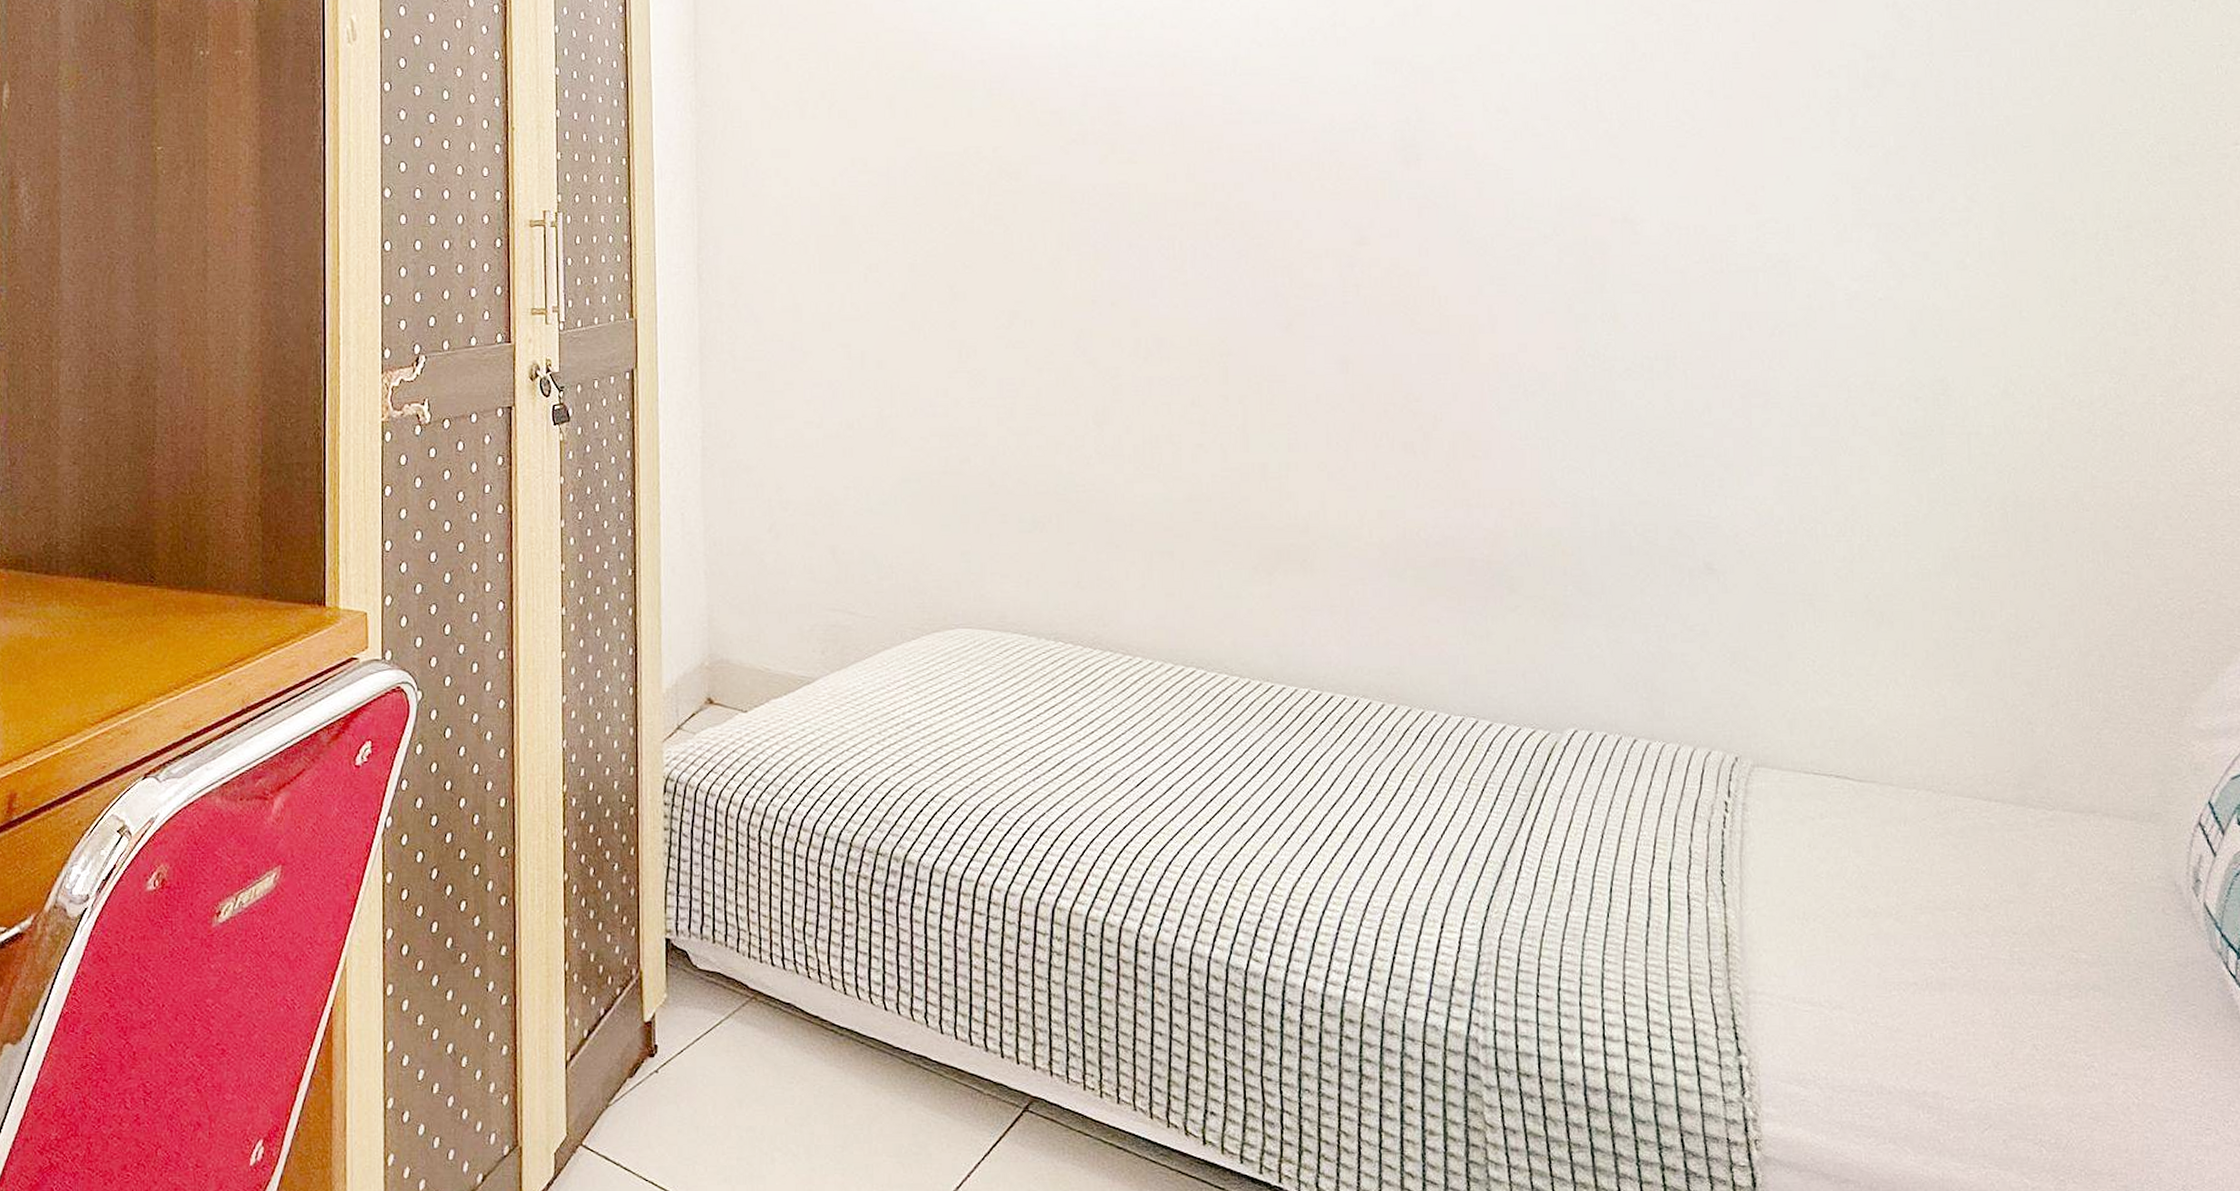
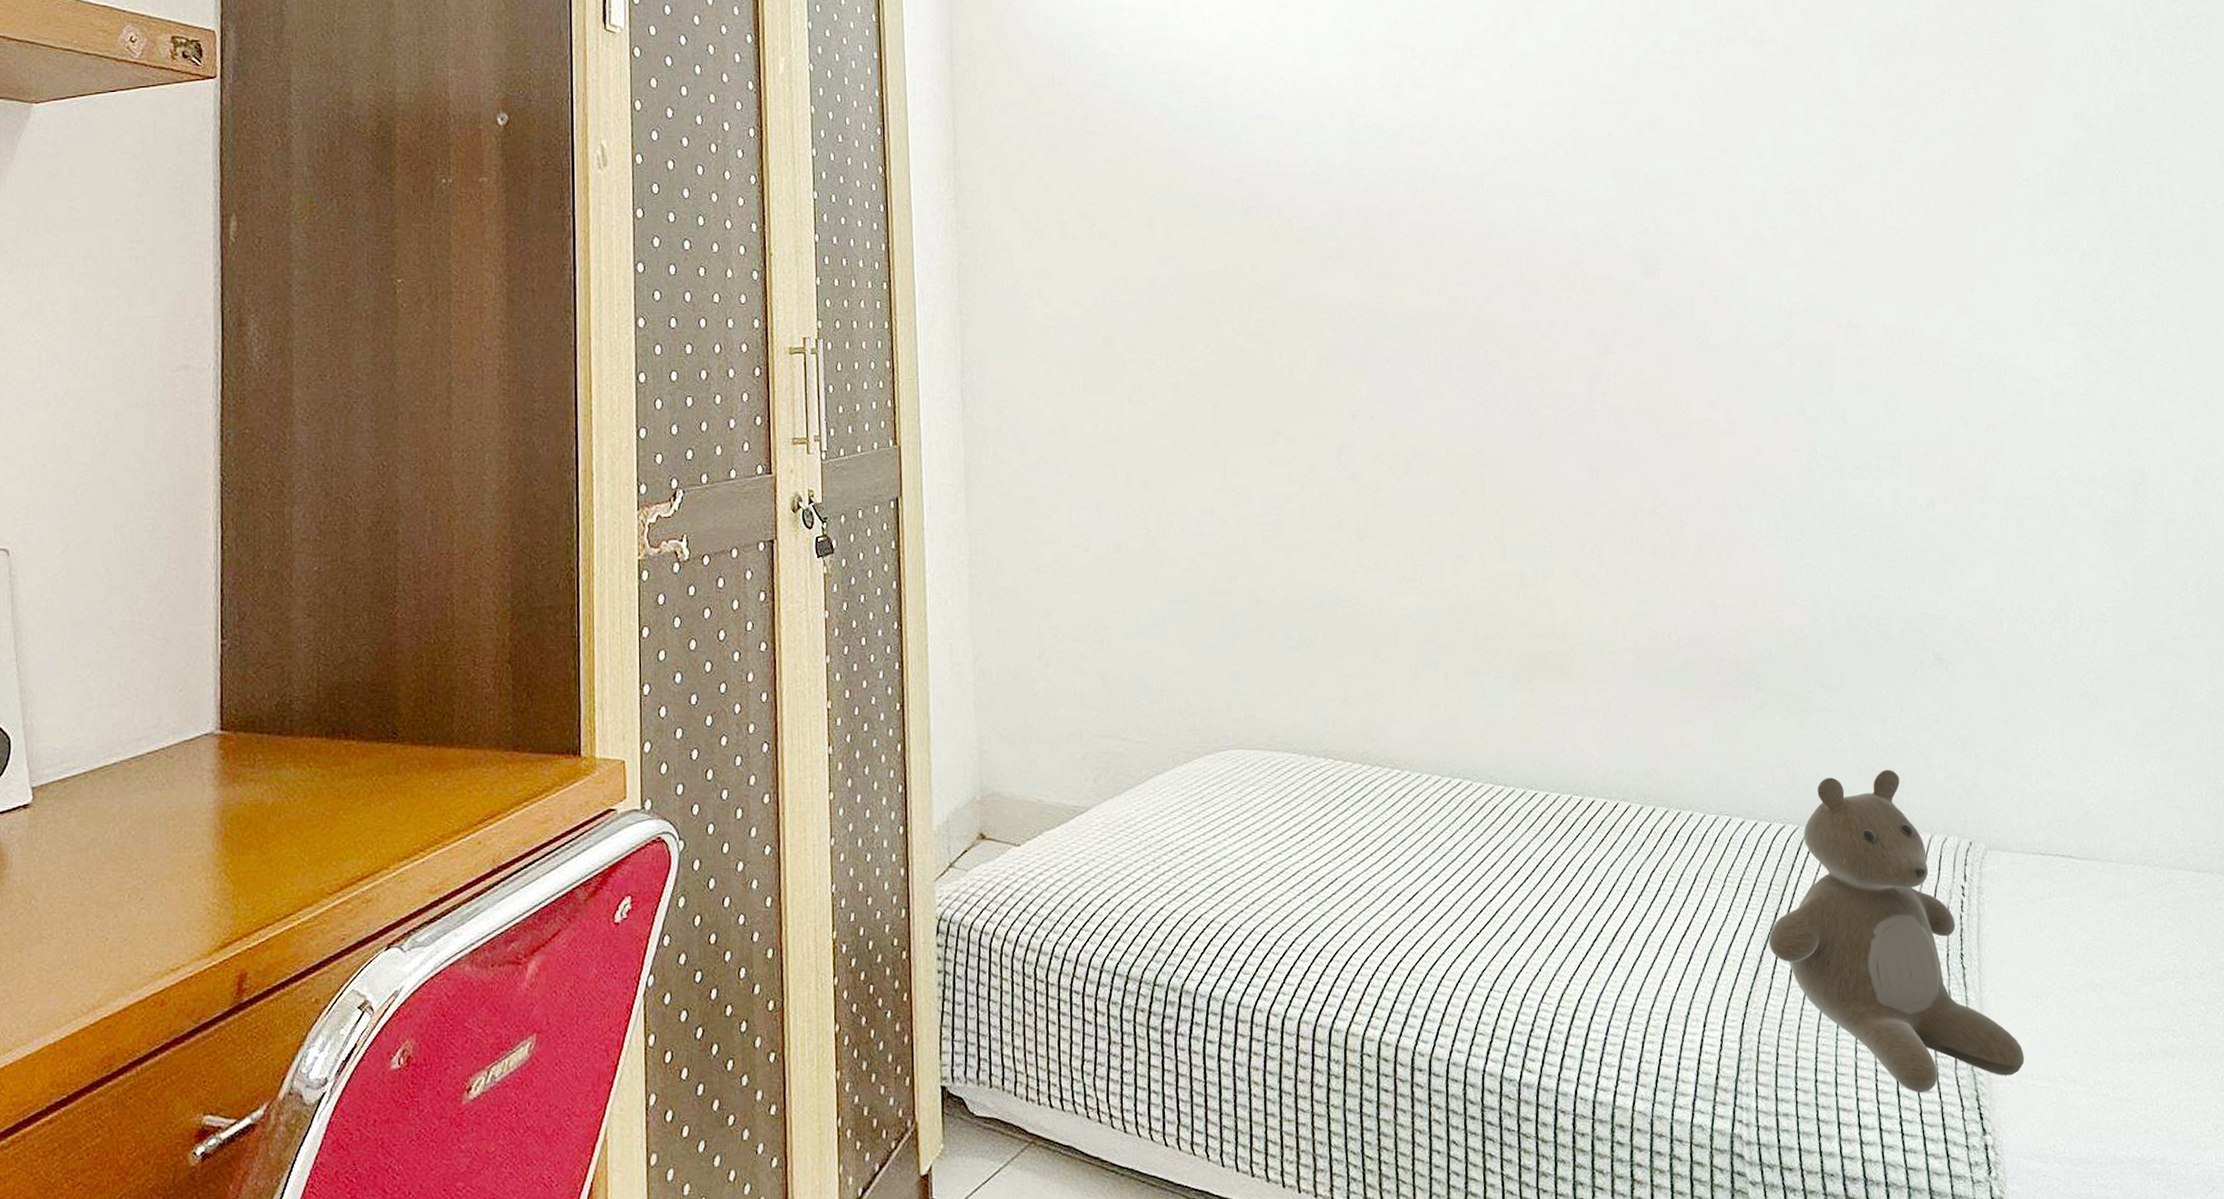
teddy bear: none [1513,679,1786,1008] -> present [1768,769,2024,1093]

